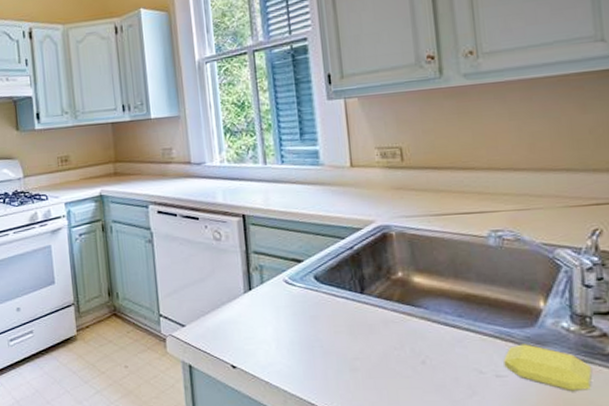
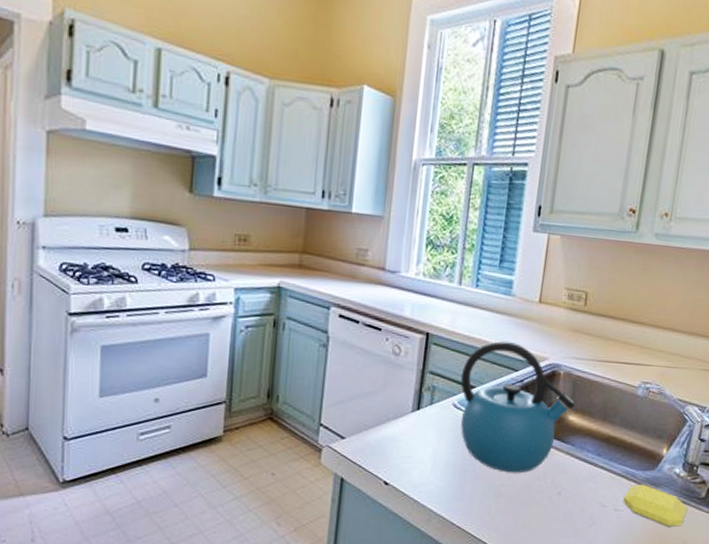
kettle: none [286,210,418,345] -> present [461,340,576,473]

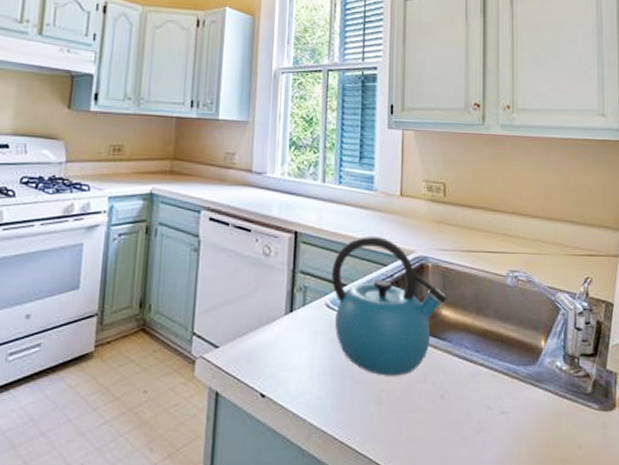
soap bar: present [623,484,688,528] -> none [509,381,576,429]

